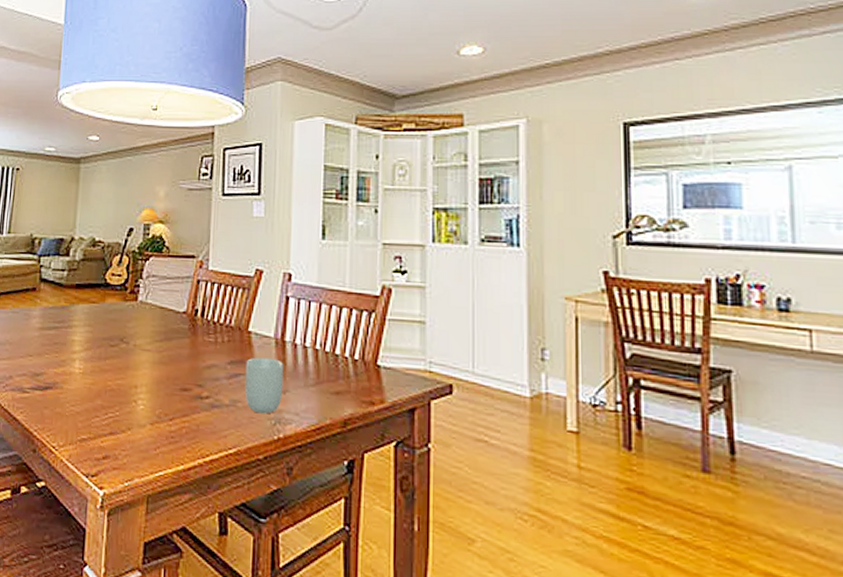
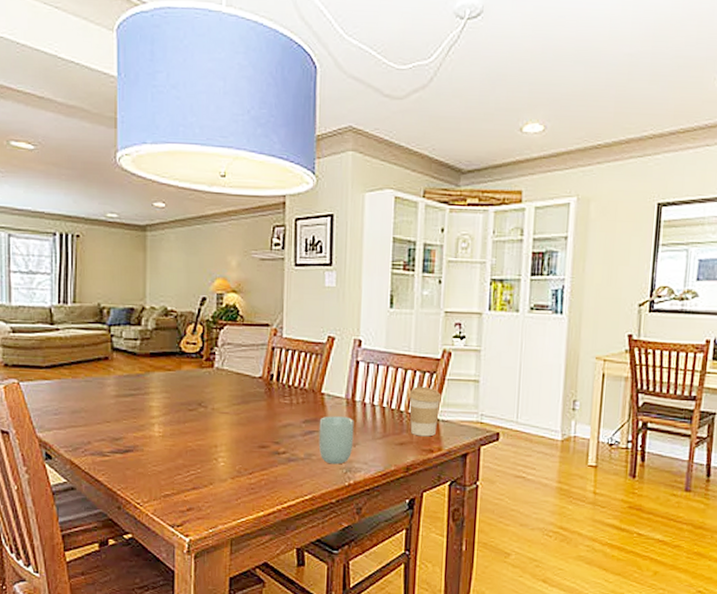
coffee cup: none [345,326,382,386] -> present [409,386,442,437]

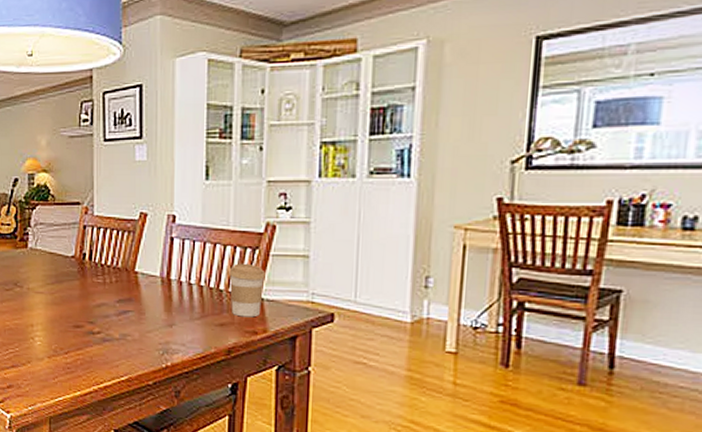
cup: present [318,416,354,465] -> none [133,295,170,346]

